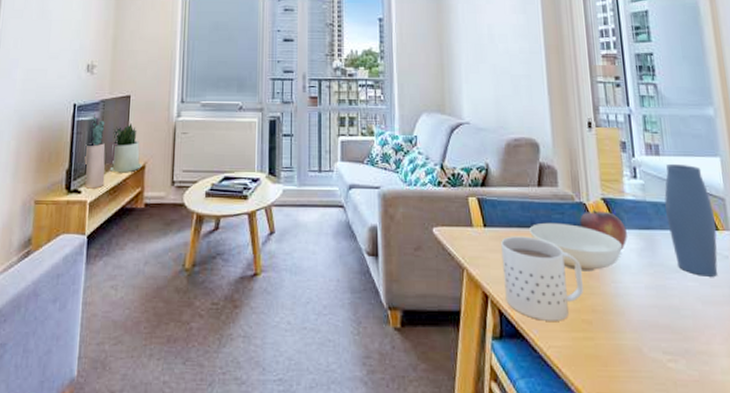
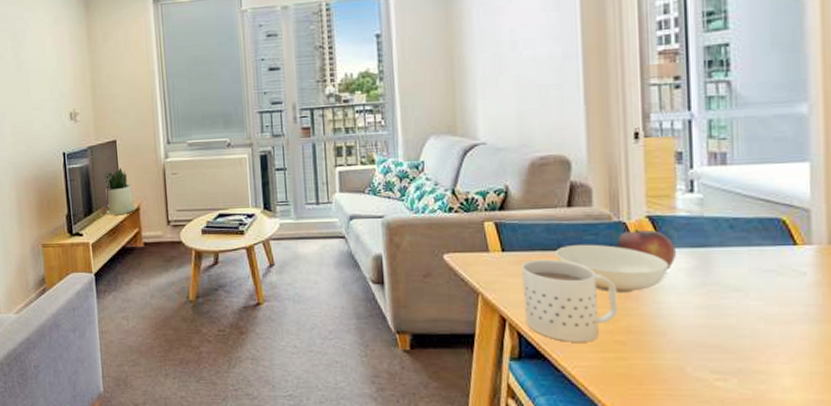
vase: present [84,114,106,189] -> none [80,161,103,232]
vase: present [664,163,718,277] -> none [728,173,795,295]

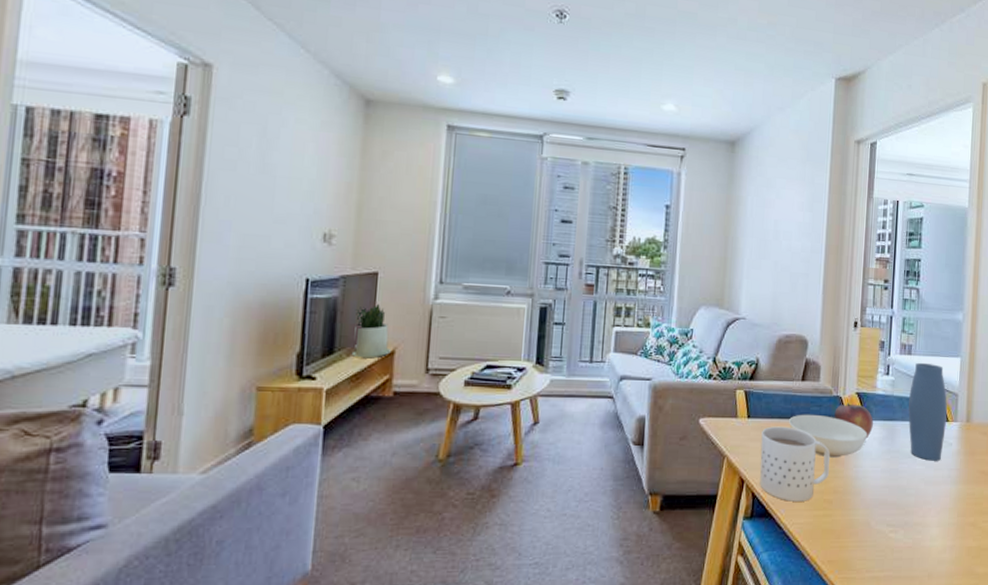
vase: none [728,173,795,295] -> present [908,362,948,461]

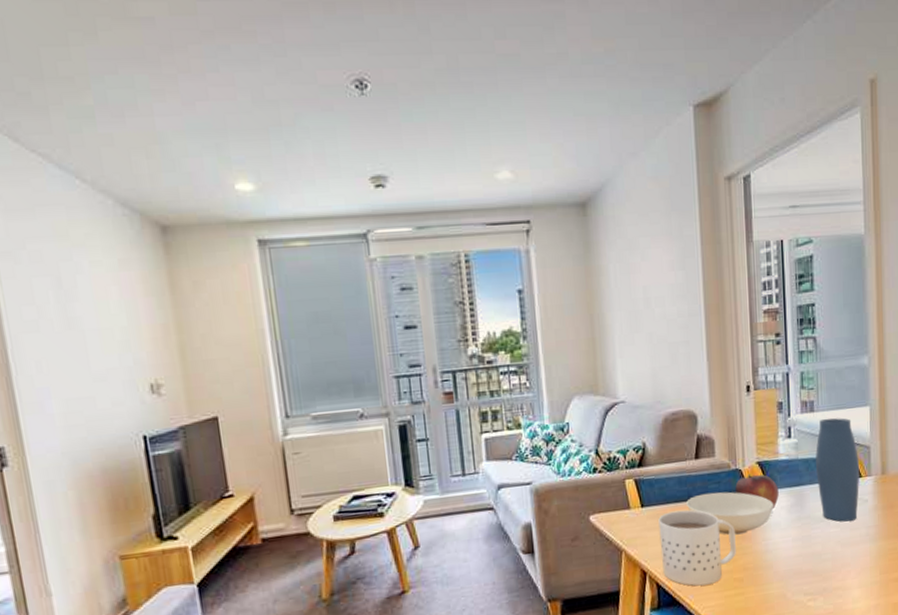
planter: present [351,303,391,359] -> none [202,449,250,511]

